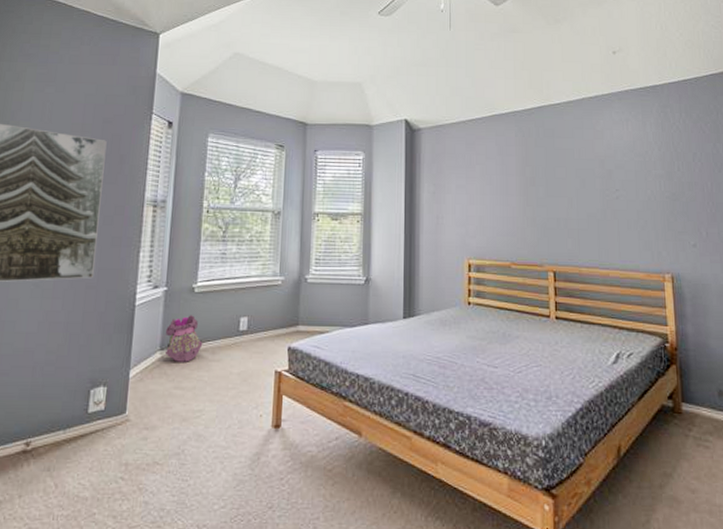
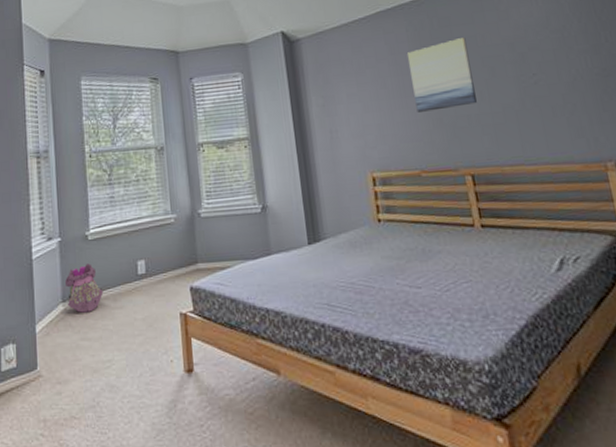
wall art: none [514,149,567,211] -> present [408,38,477,112]

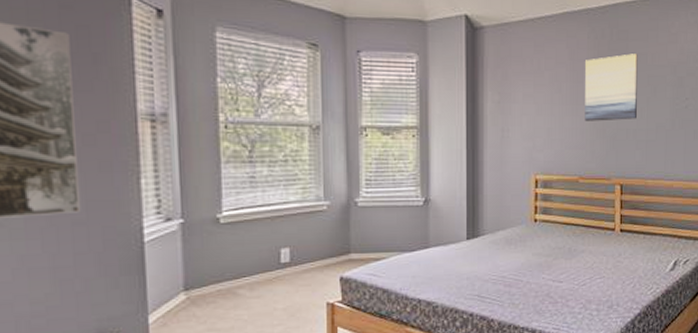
backpack: present [65,263,104,313] -> none [189,249,238,302]

